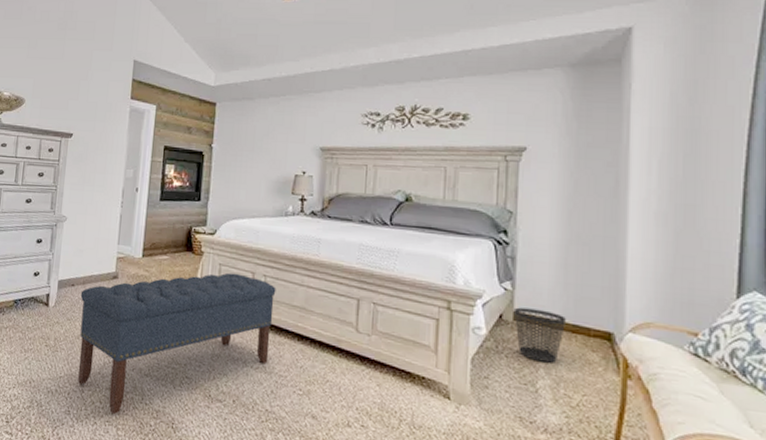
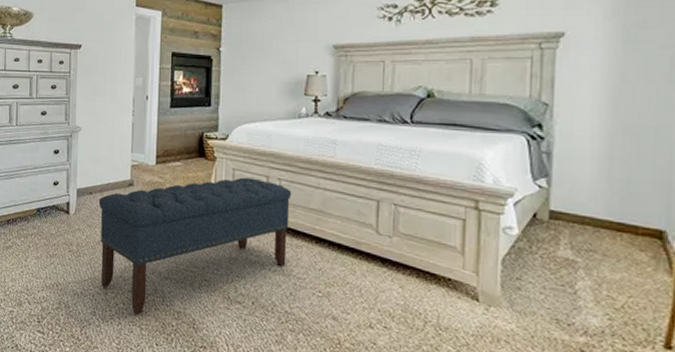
wastebasket: present [513,307,566,363] -> none [549,205,609,264]

